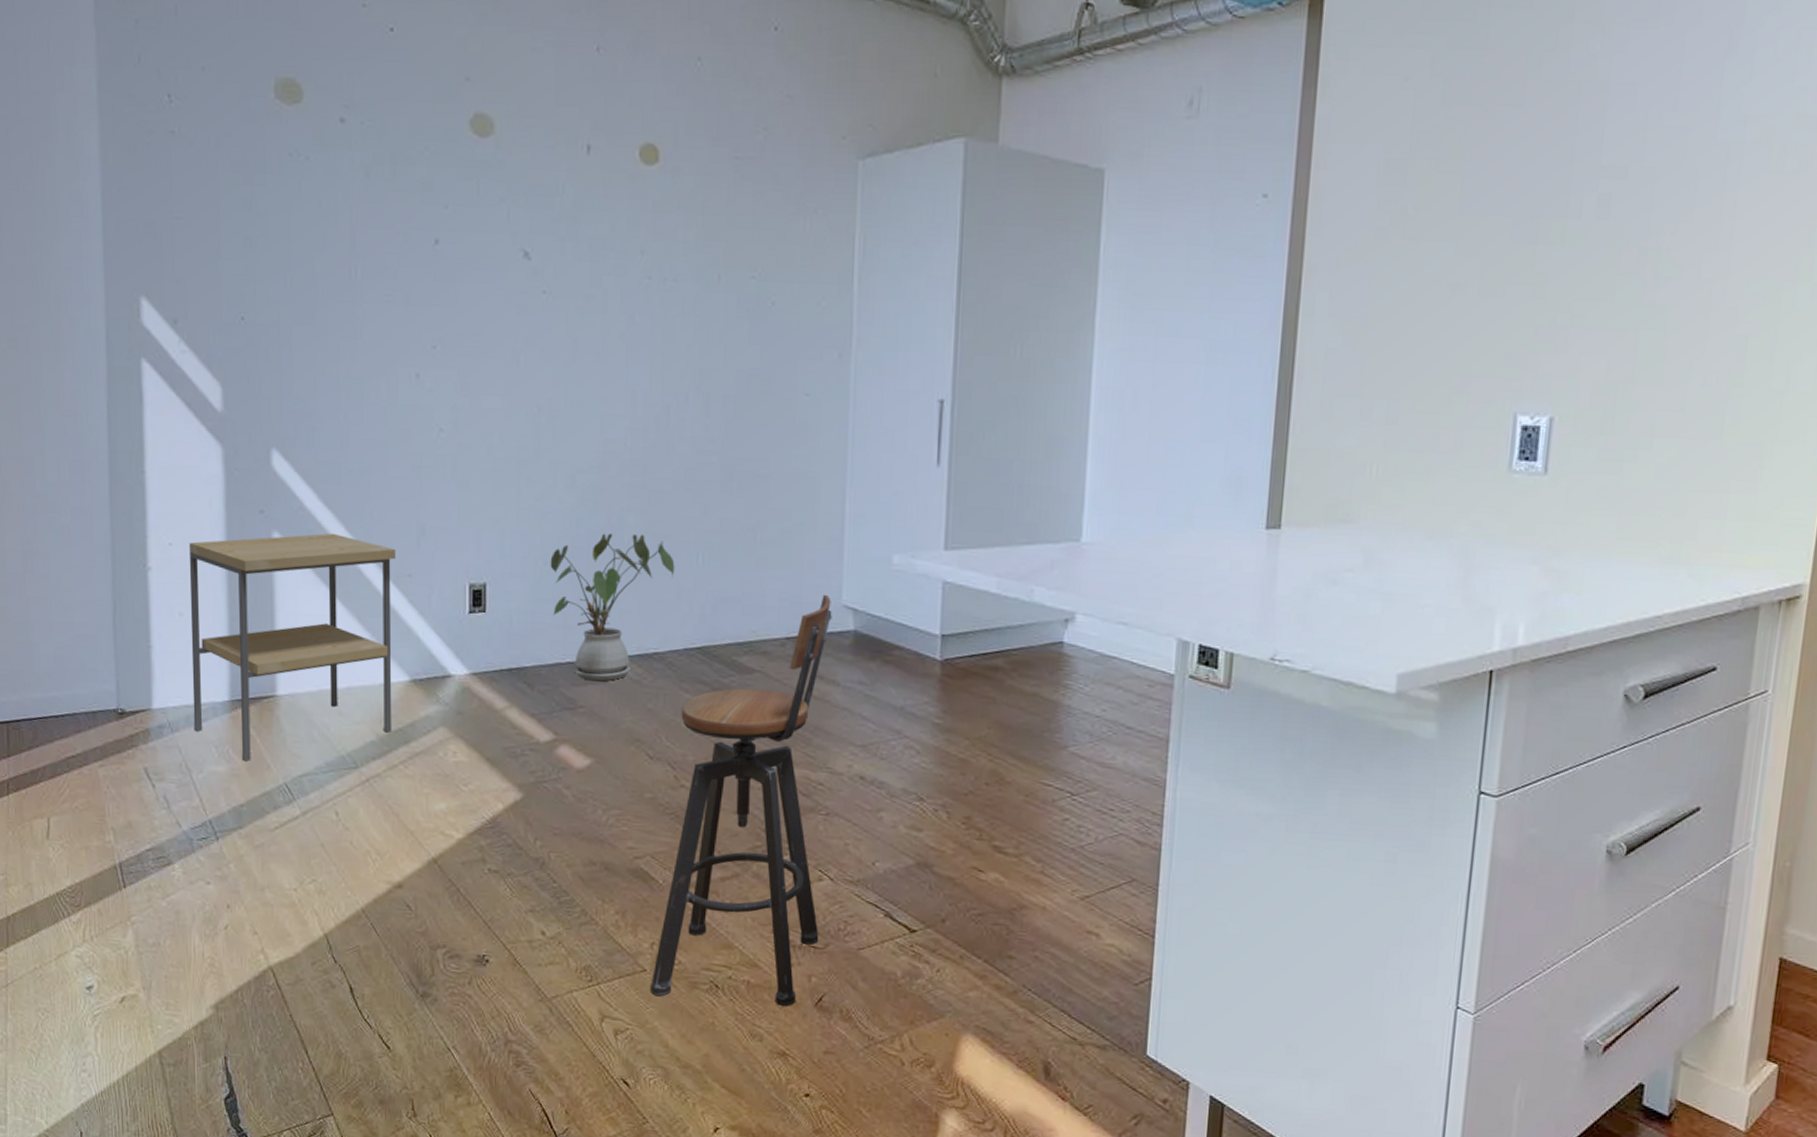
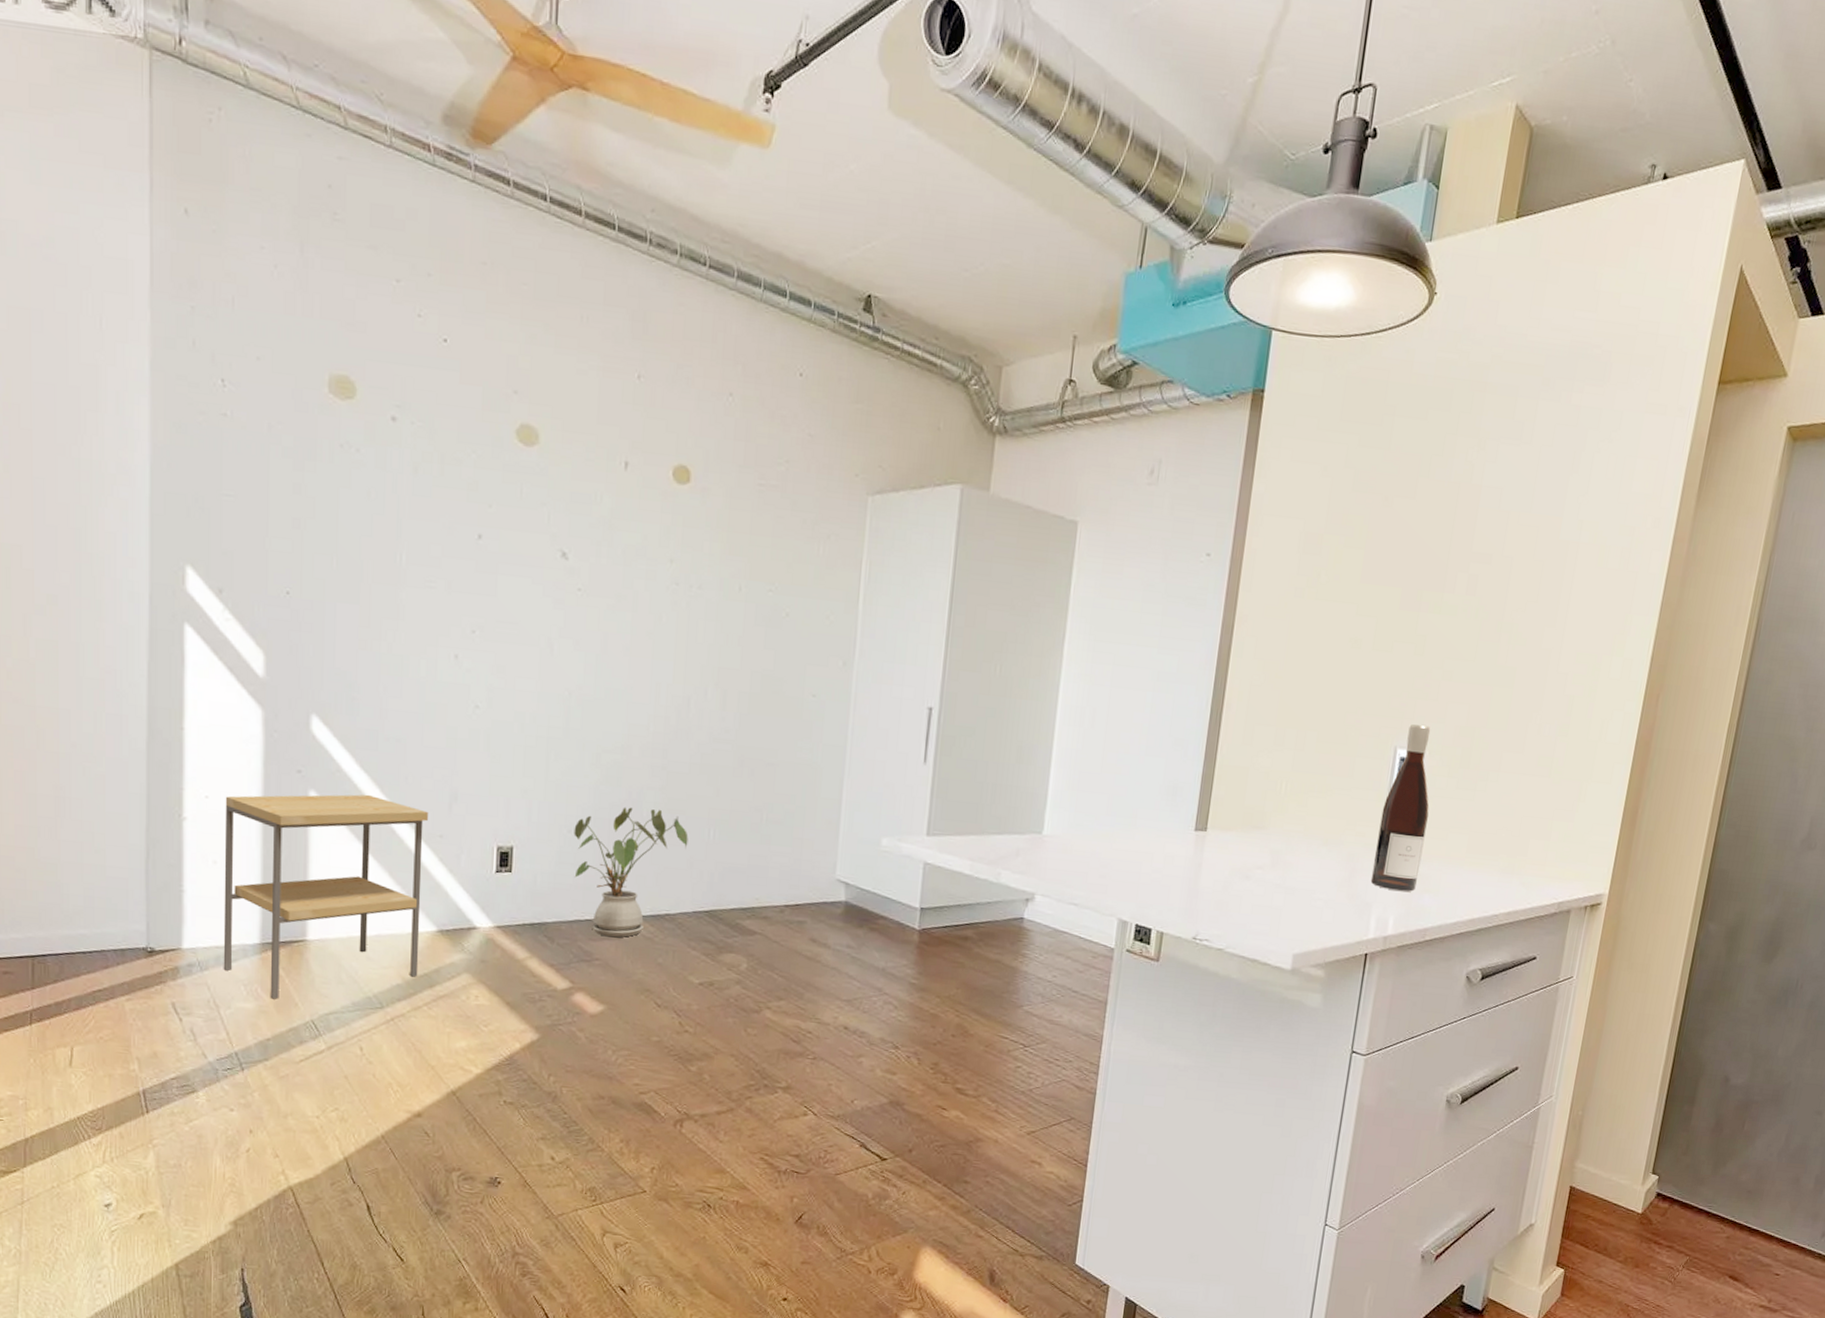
bar stool: present [651,594,832,1006] -> none [649,869,827,1223]
bottle: none [1491,384,1563,593] -> present [1370,724,1431,892]

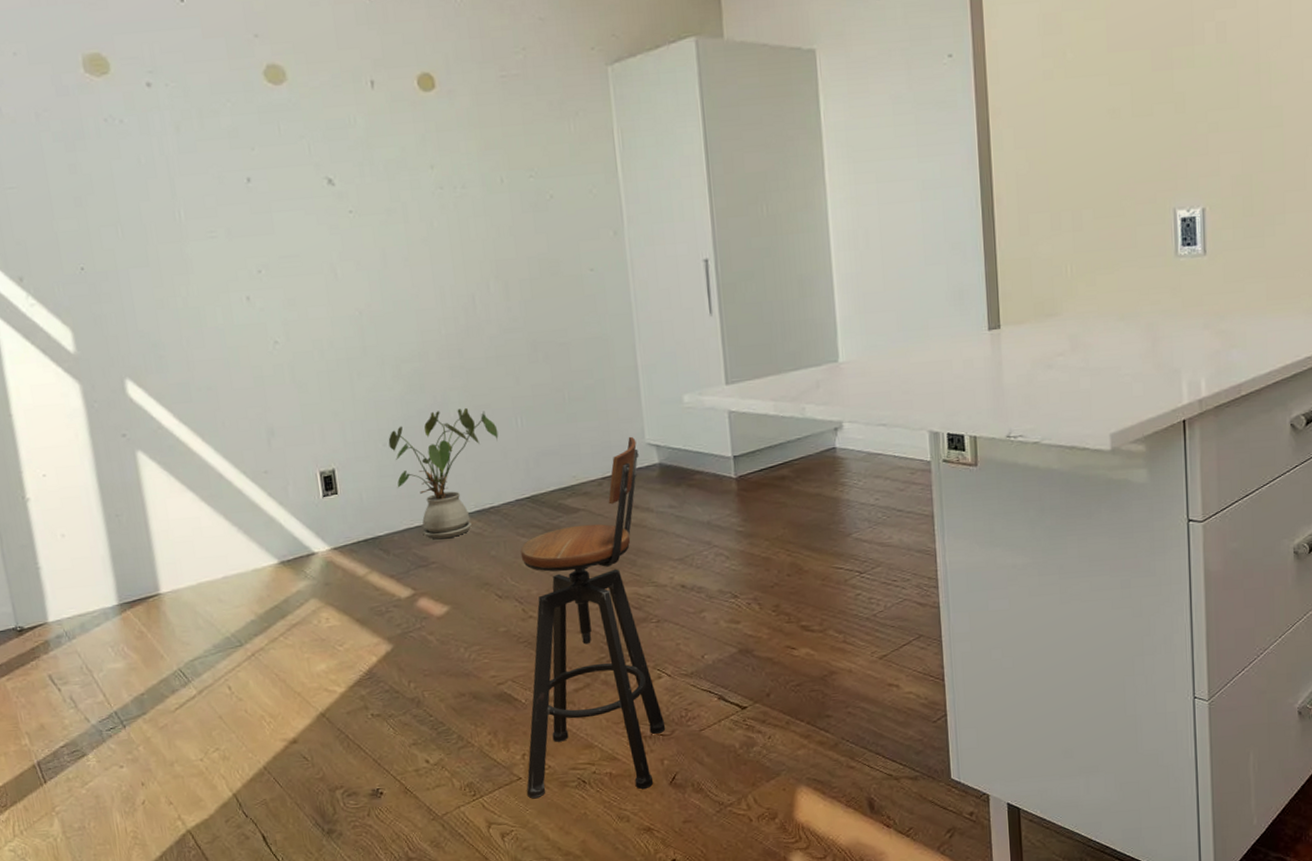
side table: present [223,794,428,999] -> none [61,445,269,655]
bar stool: none [649,869,827,1223] -> present [520,436,666,799]
bottle: present [1370,724,1431,892] -> none [1173,182,1223,353]

